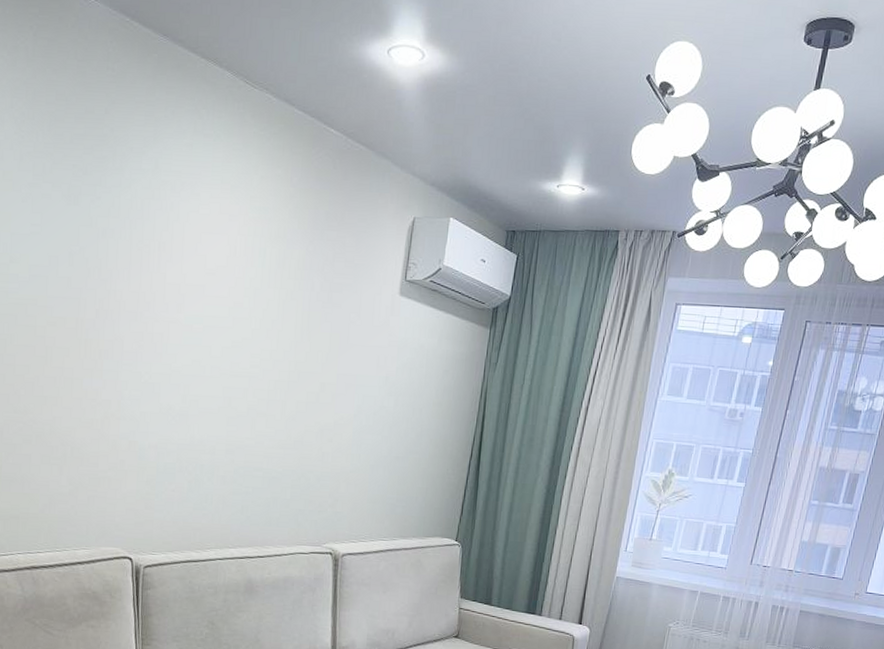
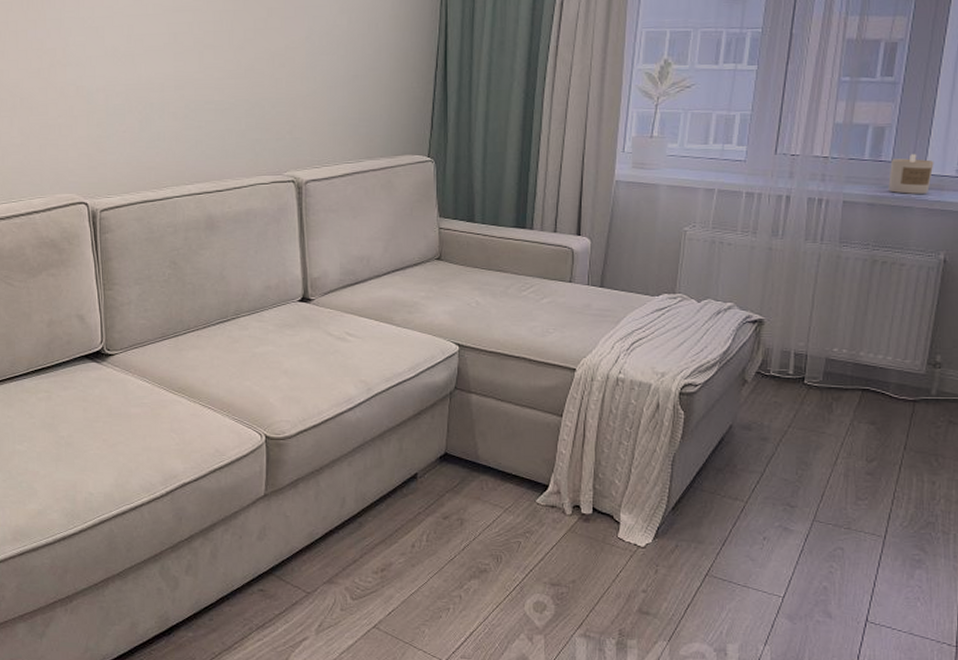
candle: none [836,574,875,609] -> present [888,154,934,194]

